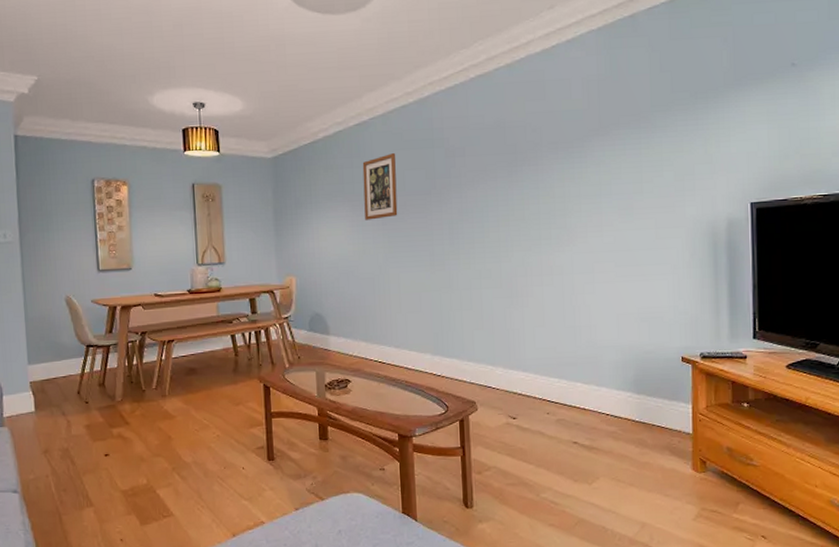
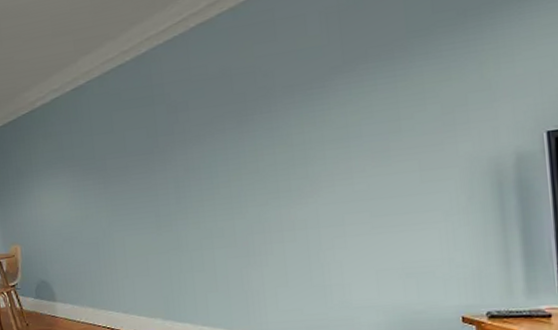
wall art: present [362,153,398,220] -> none [81,115,120,185]

